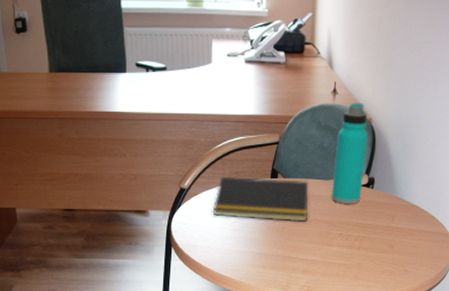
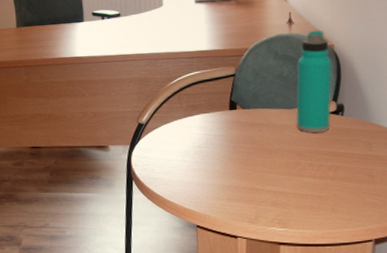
notepad: present [212,176,309,222] -> none [171,109,273,152]

